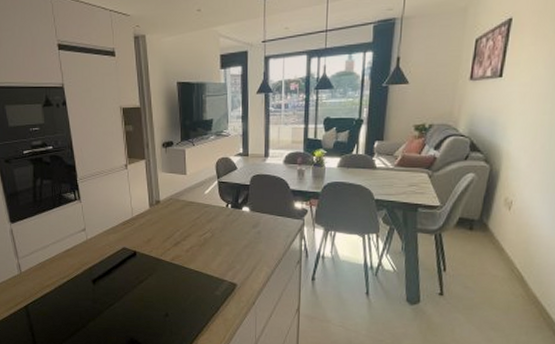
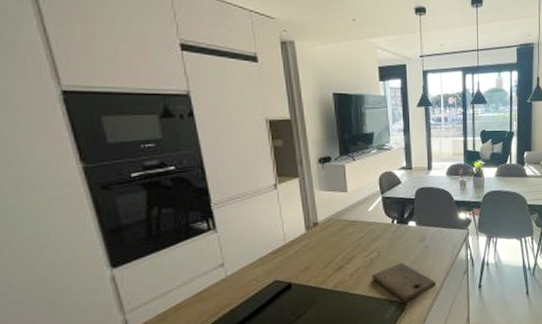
cutting board: none [205,245,268,283] -> present [372,262,437,302]

